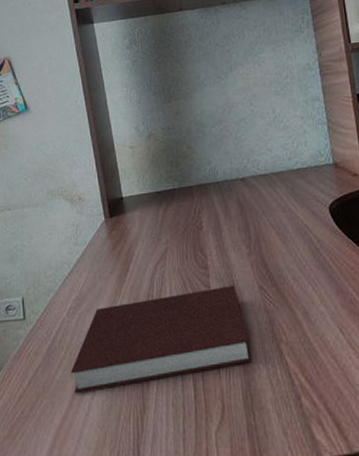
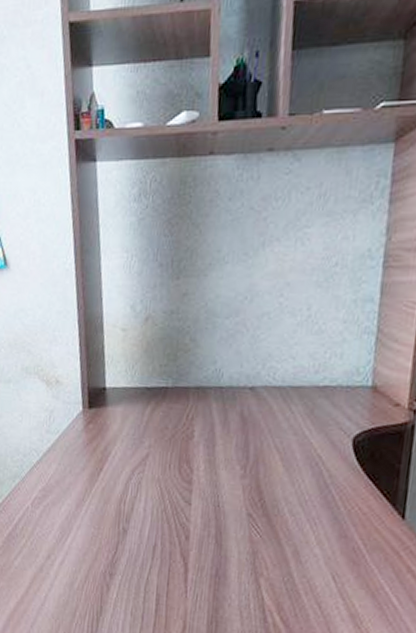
notebook: present [70,285,253,393] -> none [29,503,225,590]

